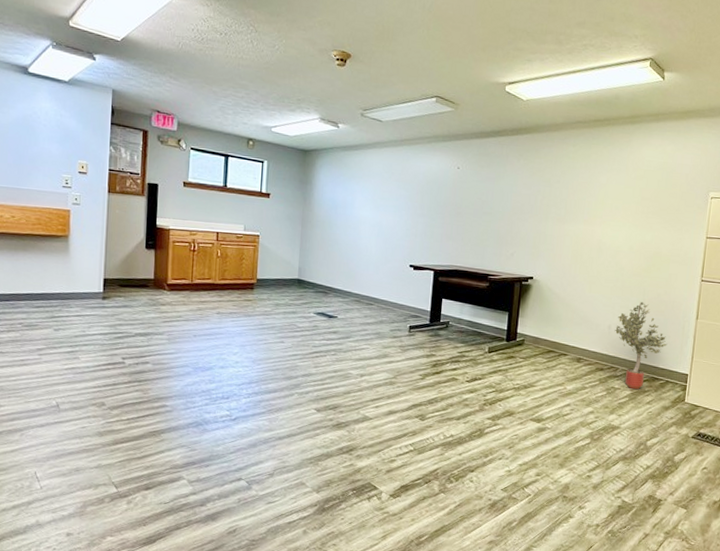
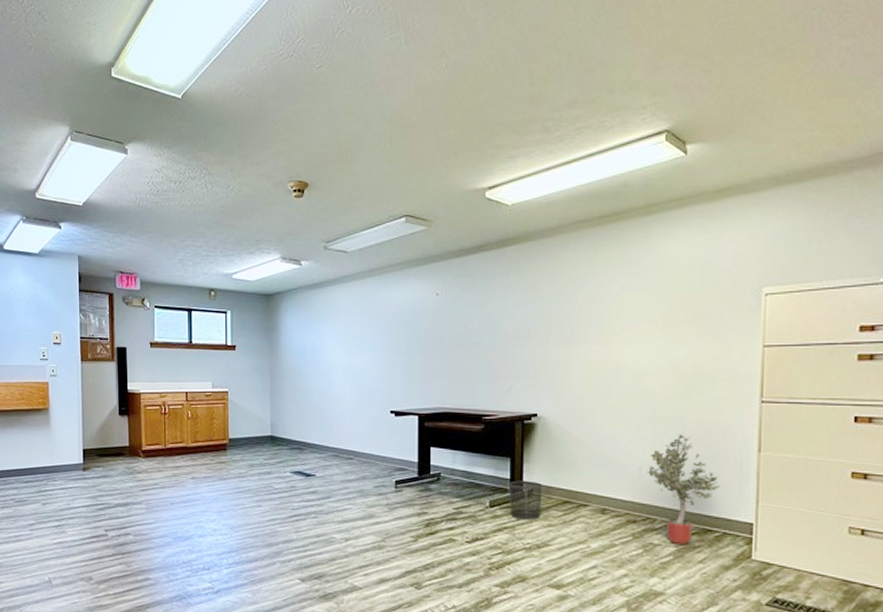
waste bin: none [505,331,533,366] -> present [509,480,543,521]

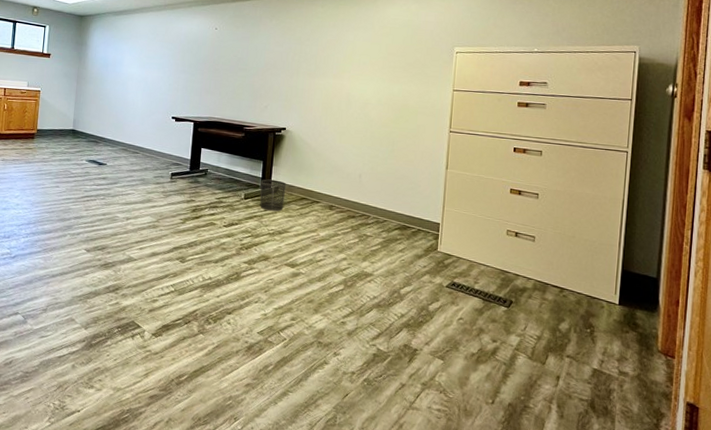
potted tree: present [647,434,721,546] -> none [365,151,418,238]

